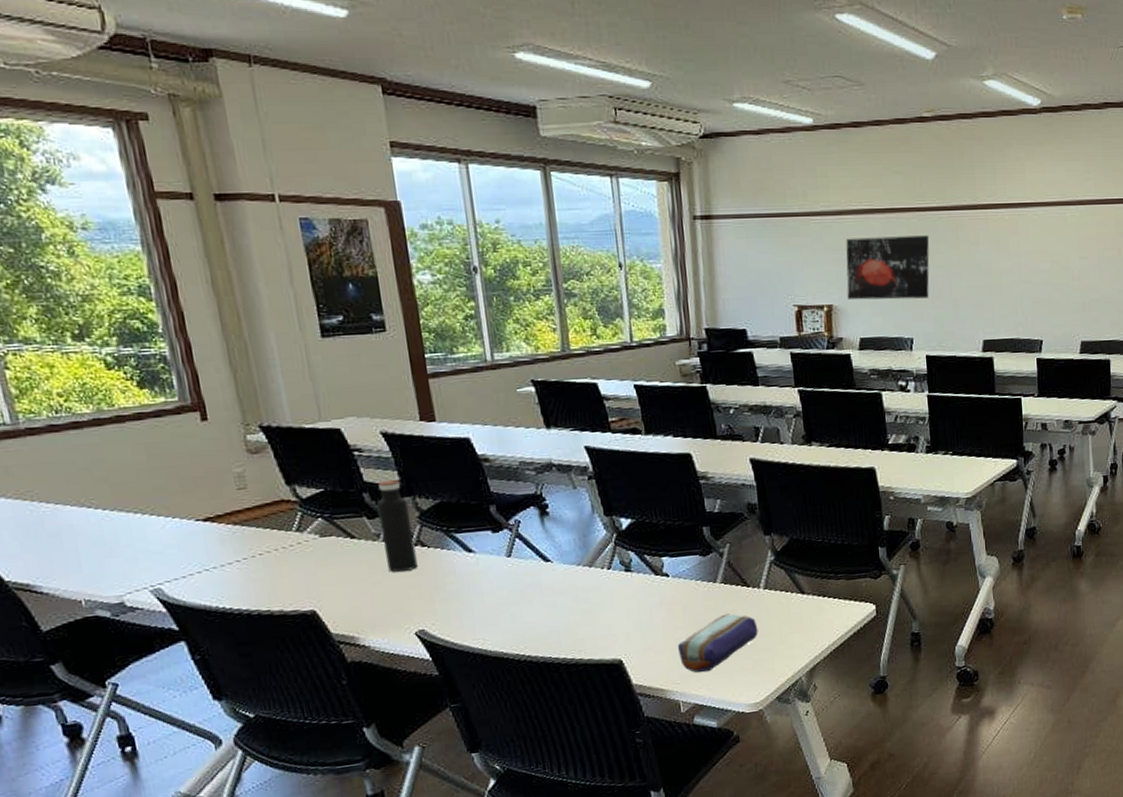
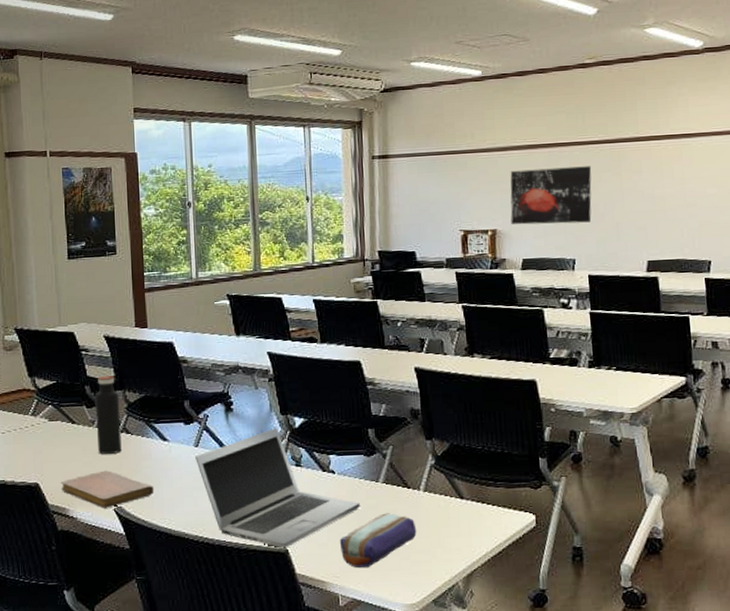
notebook: none [343,590,463,633] -> present [60,470,154,508]
laptop: none [509,530,698,660] -> present [195,427,360,548]

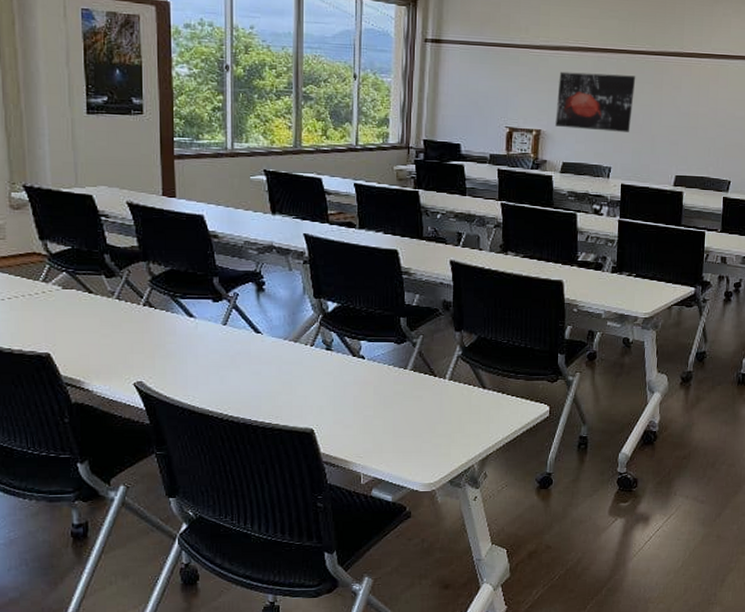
notebook: present [60,470,154,508] -> none [74,344,178,383]
water bottle: present [95,375,122,455] -> none [115,244,144,328]
laptop: present [195,427,360,548] -> none [223,310,387,429]
pencil case: present [340,513,417,569] -> none [365,399,440,450]

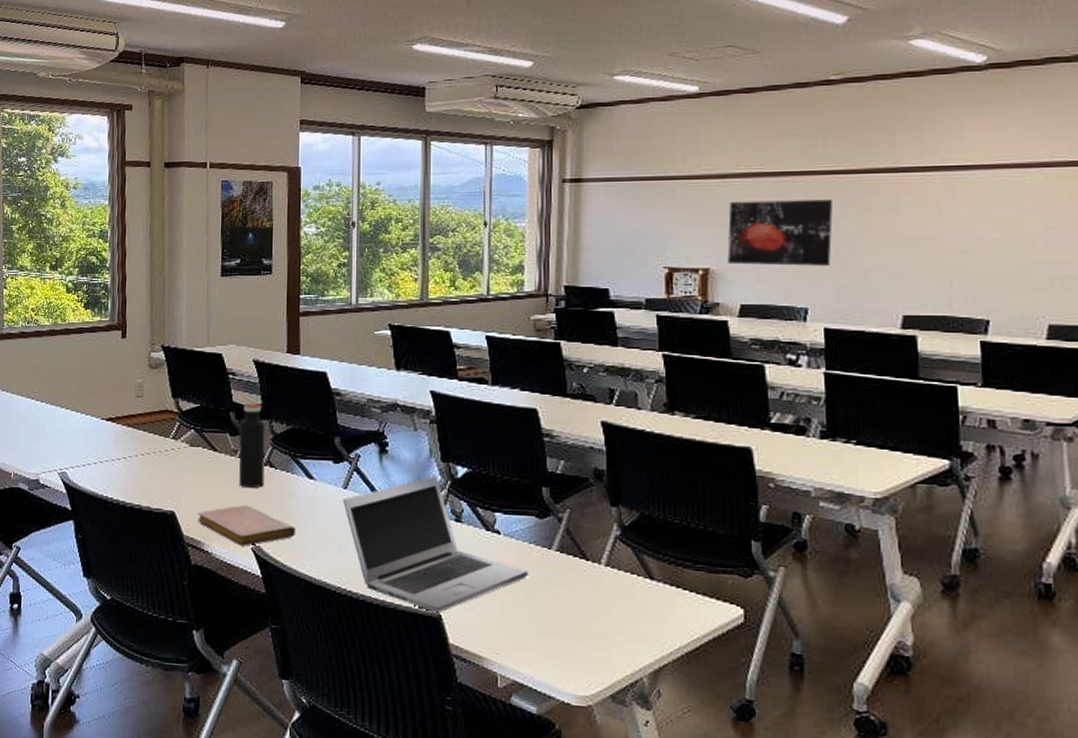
notebook: none [74,344,178,383] -> present [197,505,296,546]
water bottle: none [115,244,144,328] -> present [238,402,265,489]
laptop: none [223,310,387,429] -> present [343,475,528,613]

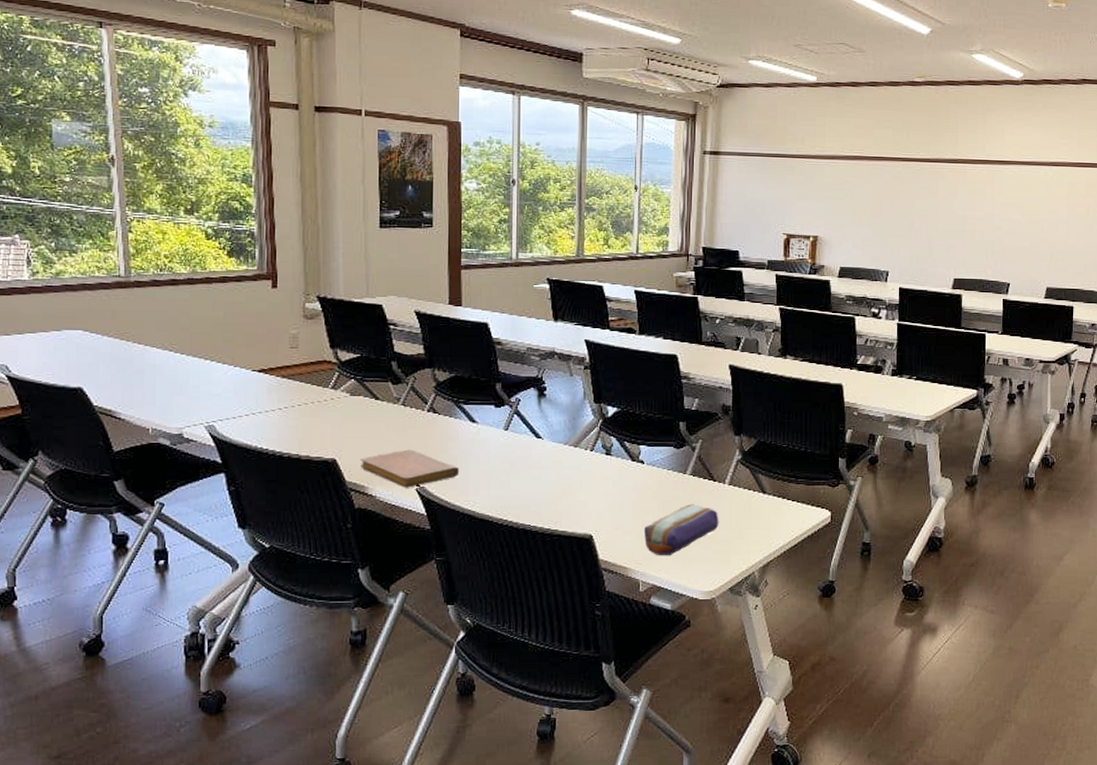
water bottle: present [238,402,265,489] -> none [401,352,428,434]
laptop: present [343,475,528,613] -> none [504,415,666,534]
pencil case: none [502,586,595,648] -> present [644,504,719,556]
wall art: present [727,199,833,266] -> none [832,179,912,237]

